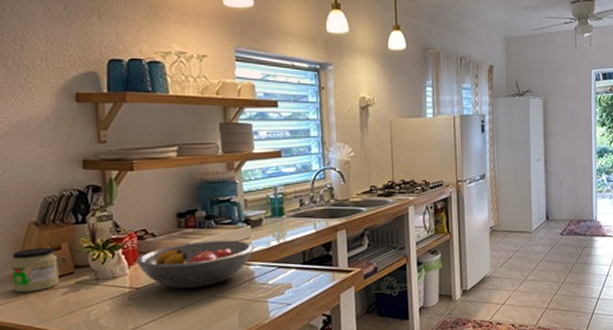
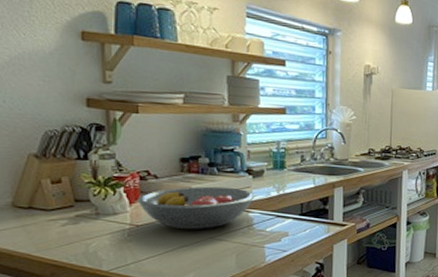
jar: present [11,247,60,293] -> none [9,179,59,222]

